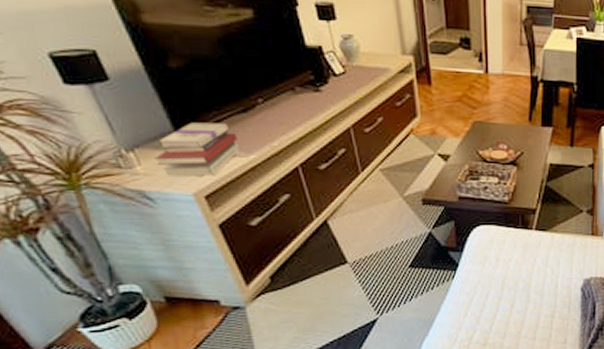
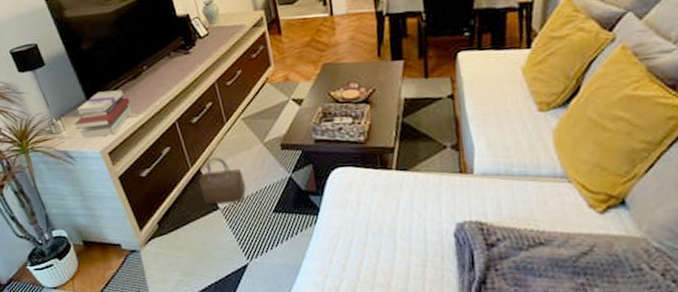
handbag: none [325,208,380,258] -> present [199,157,246,204]

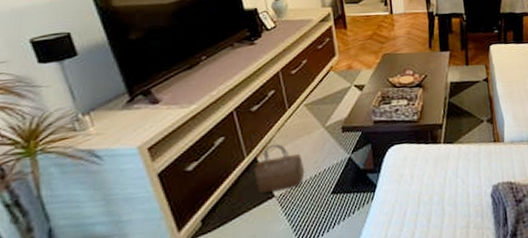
books: present [74,89,132,139] -> none [107,80,183,135]

